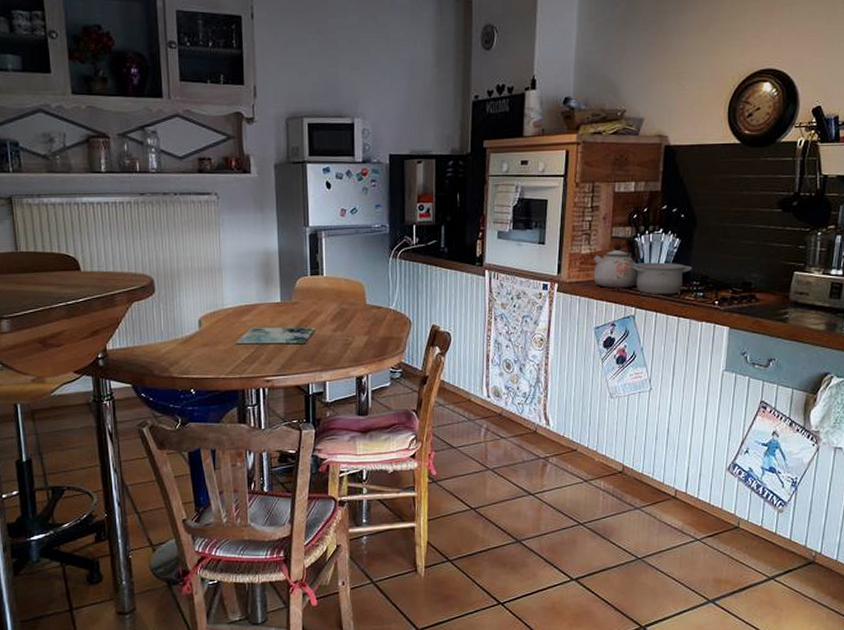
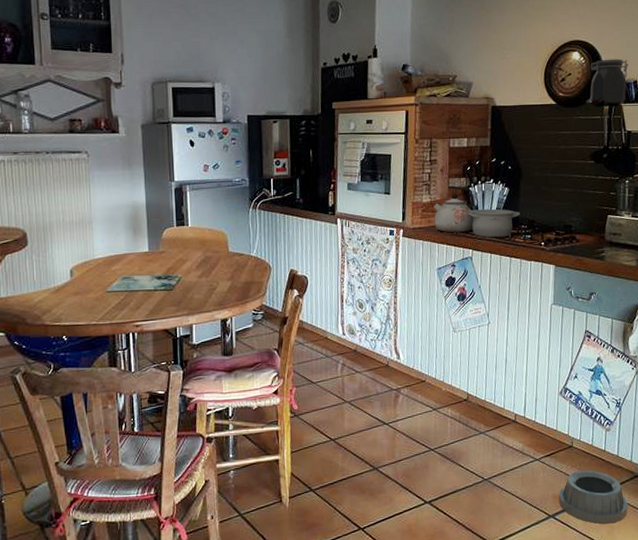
pet bowl: none [720,553,799,613] -> present [558,470,628,524]
jar: none [781,90,830,148] -> present [590,59,629,108]

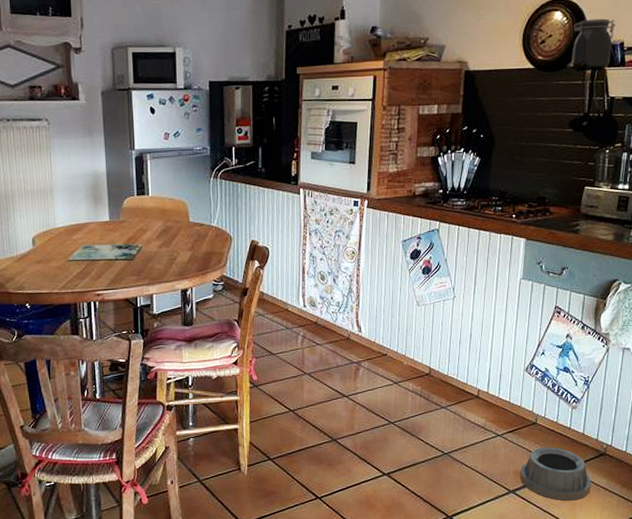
kettle: present [433,185,475,233] -> none [400,154,443,204]
cooking pot: present [465,208,521,238] -> none [433,179,492,210]

